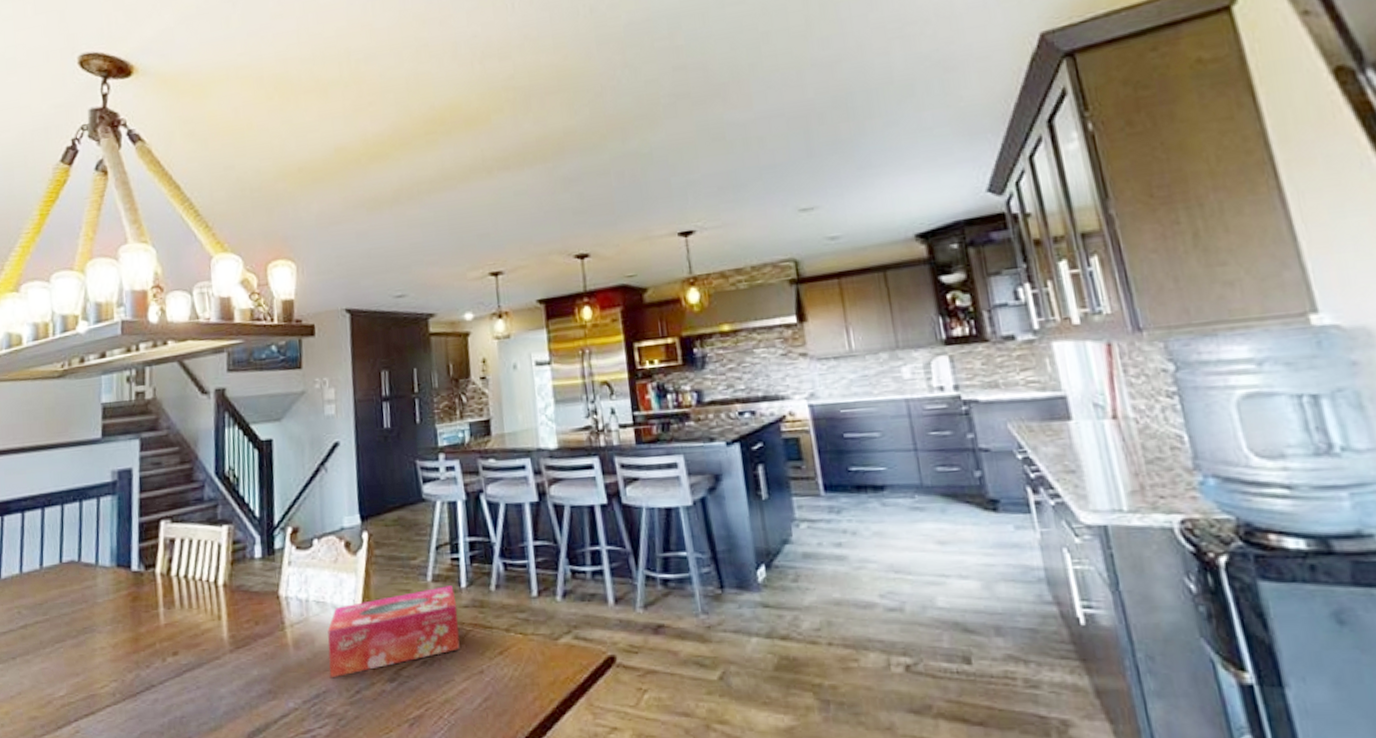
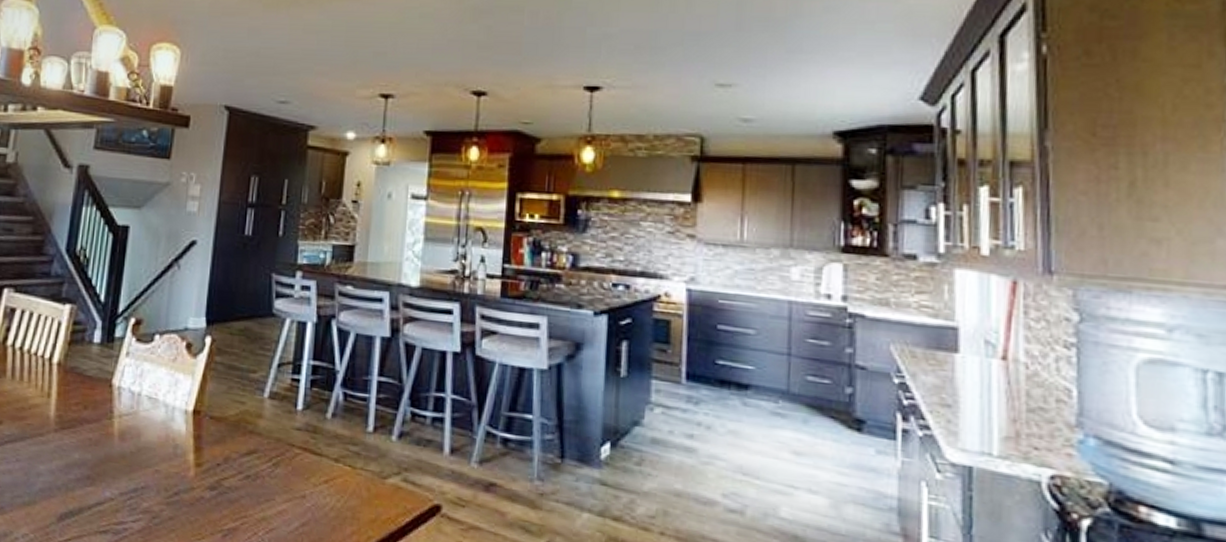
tissue box: present [327,585,460,678] -> none [150,405,290,476]

